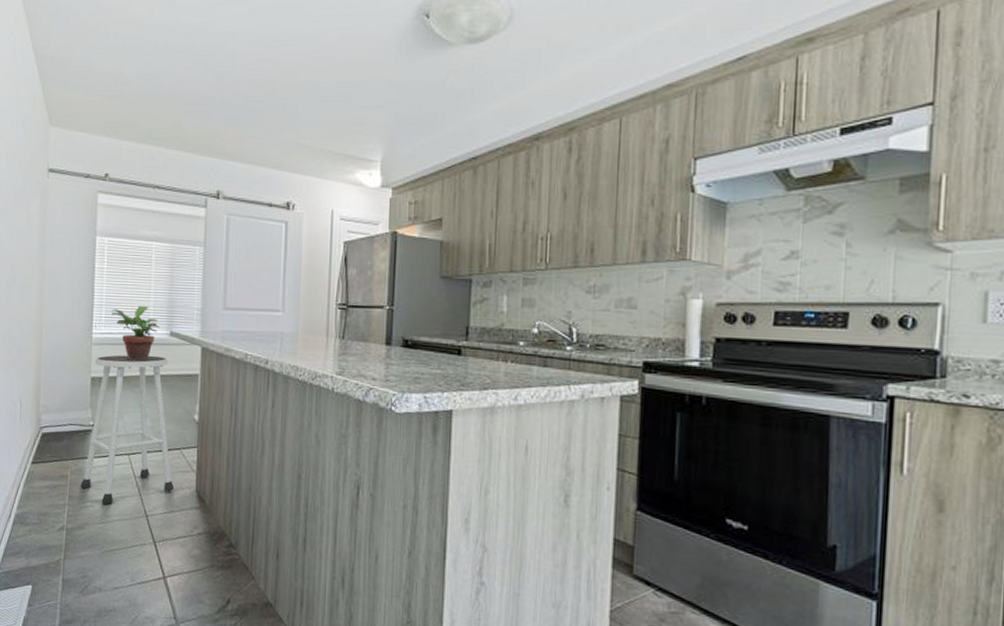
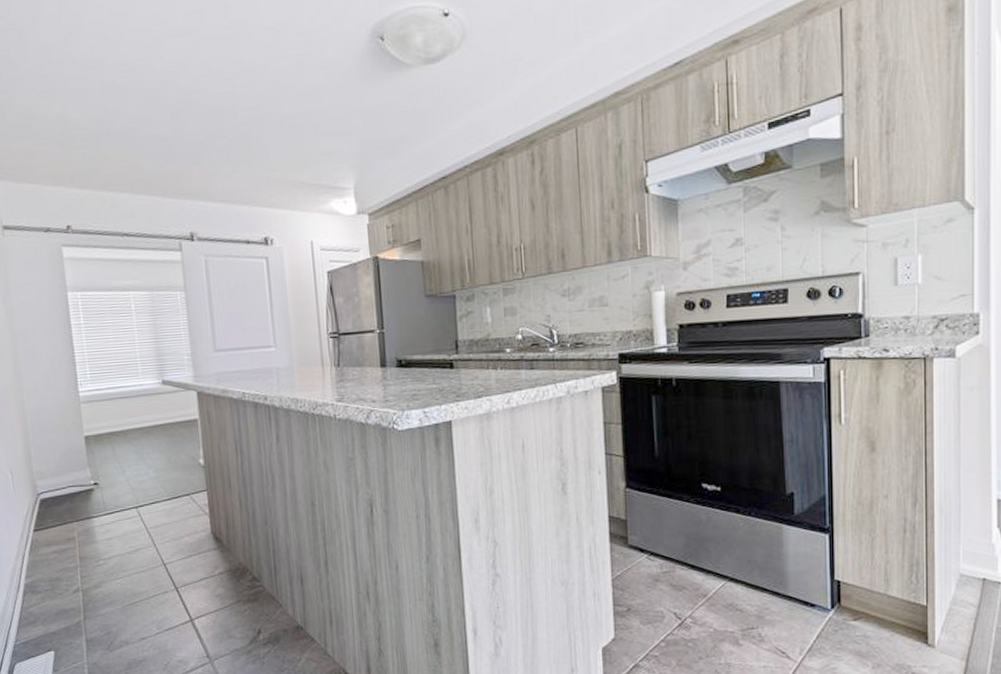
stool: present [80,354,174,505] -> none [86,406,188,561]
potted plant: present [112,306,160,360] -> none [96,358,151,413]

